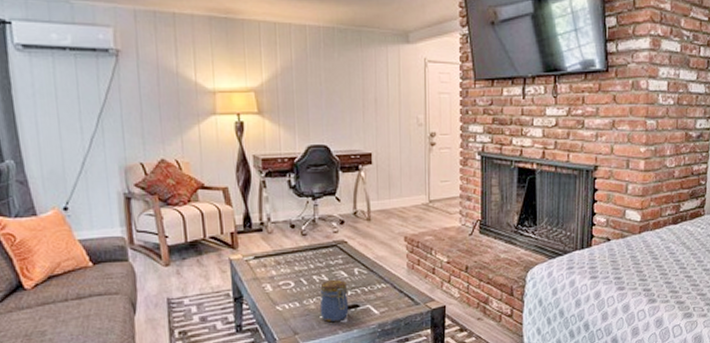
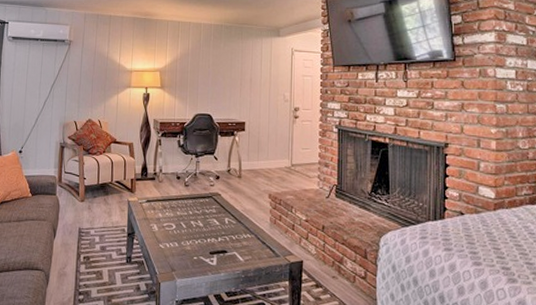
jar: present [319,279,349,322] -> none [194,225,219,264]

